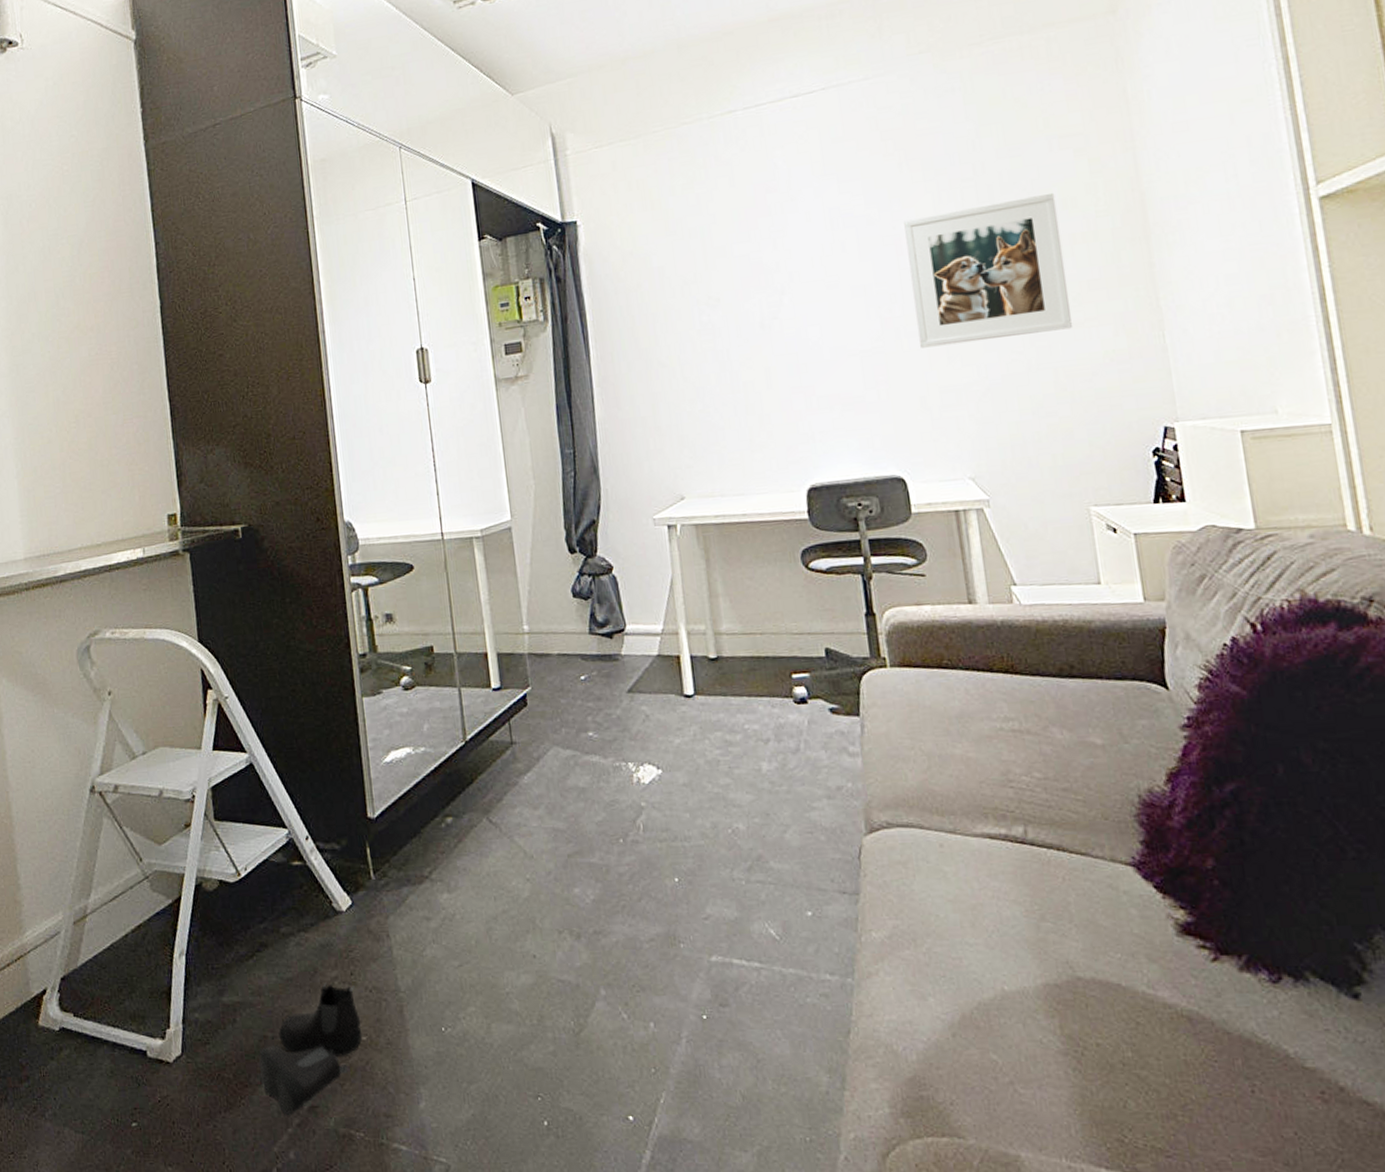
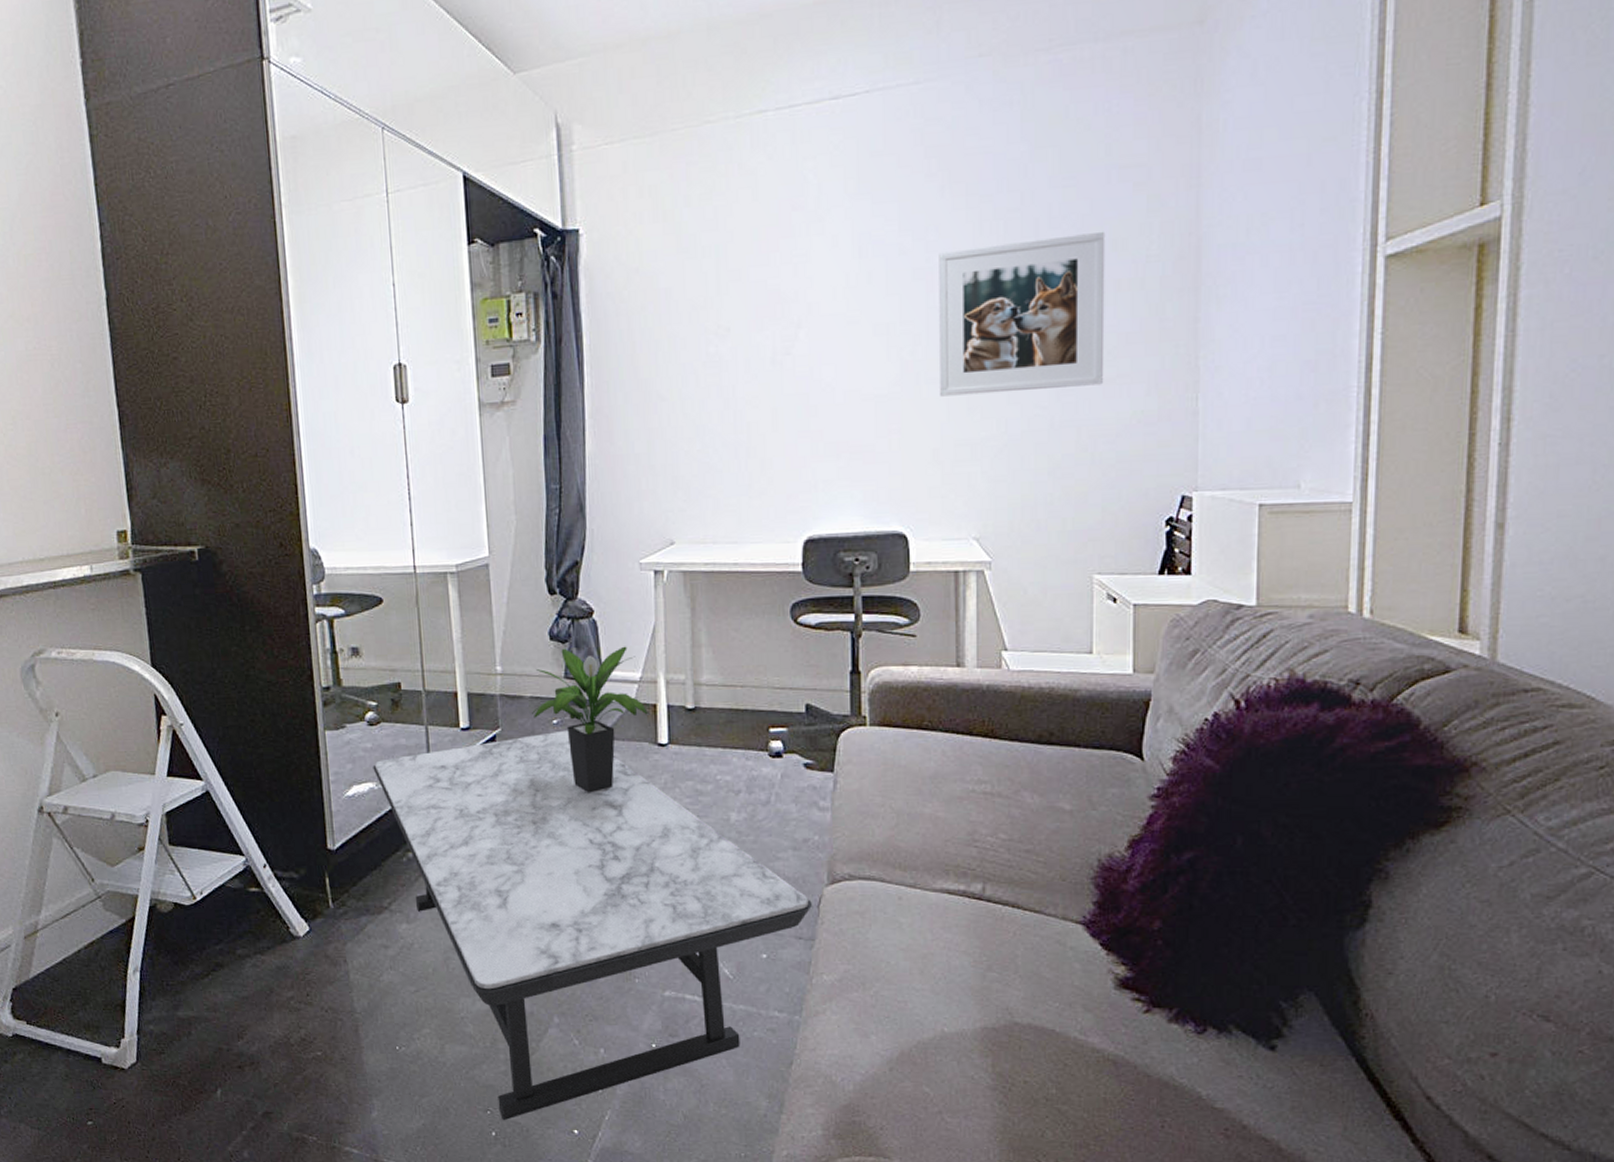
boots: present [258,982,362,1115] -> none [213,1002,317,1119]
coffee table: none [409,686,853,1108] -> present [372,730,812,1121]
potted plant: none [560,599,673,749] -> present [532,646,648,793]

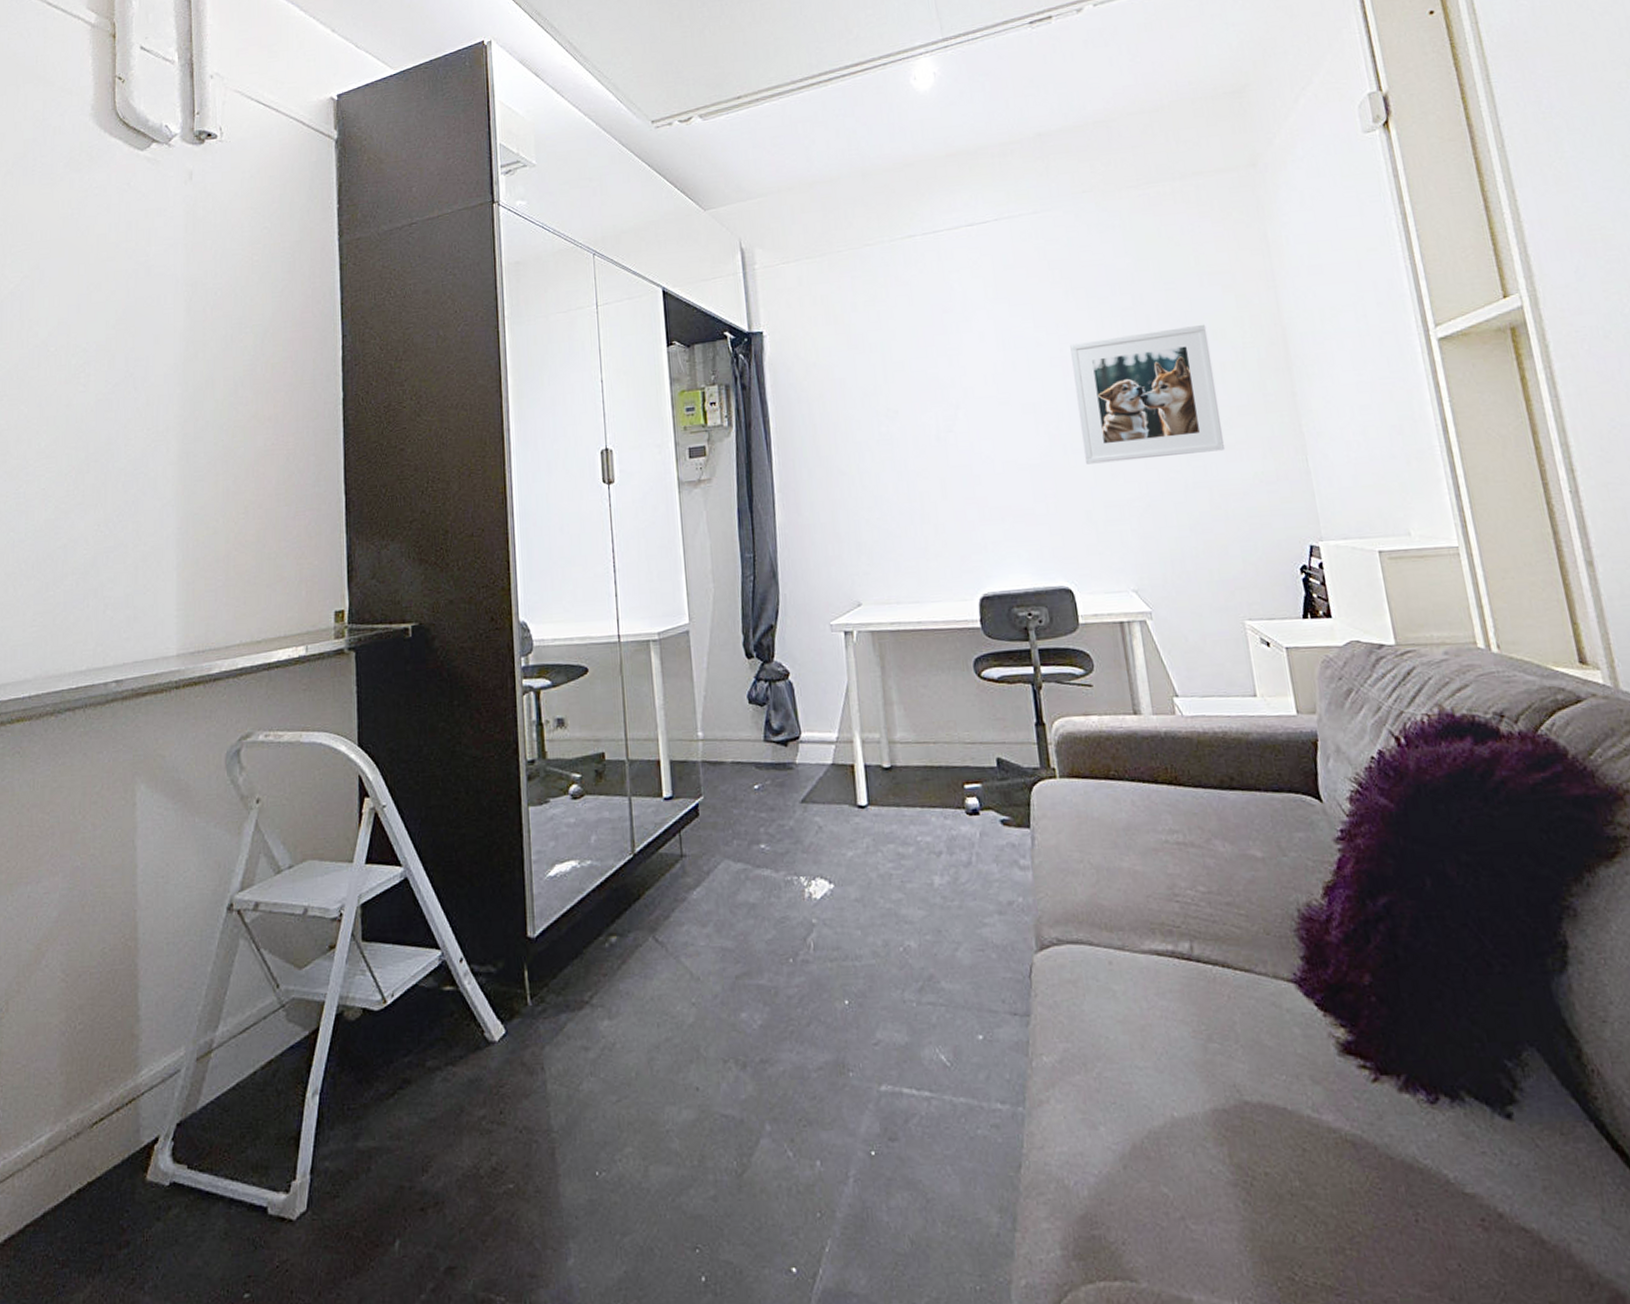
coffee table: present [372,730,812,1121] -> none [575,795,1024,1261]
potted plant: present [532,646,648,793] -> none [733,706,847,862]

